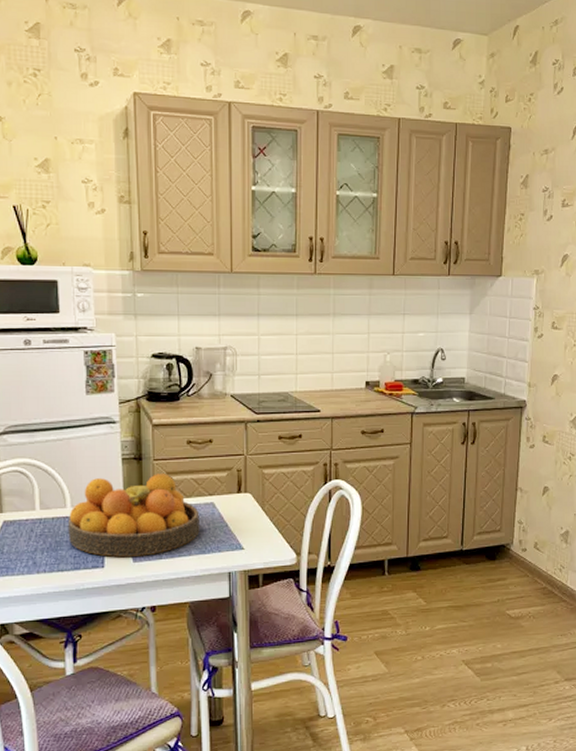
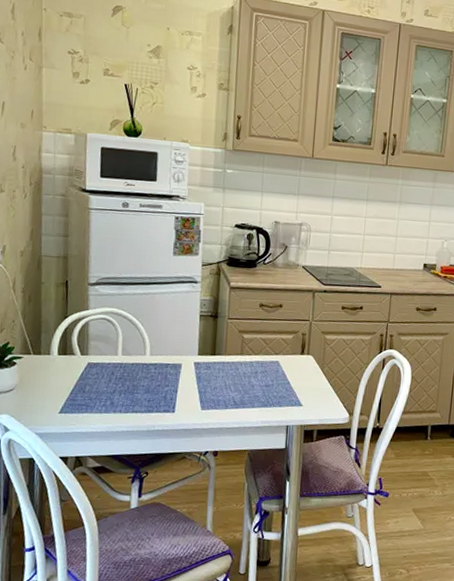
fruit bowl: present [67,474,200,558] -> none [145,331,265,405]

